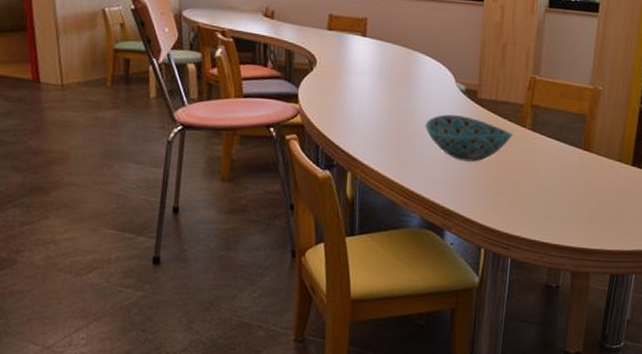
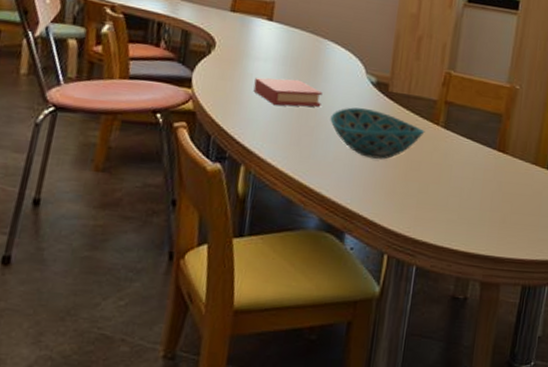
book: none [354,90,417,116] -> present [253,77,323,107]

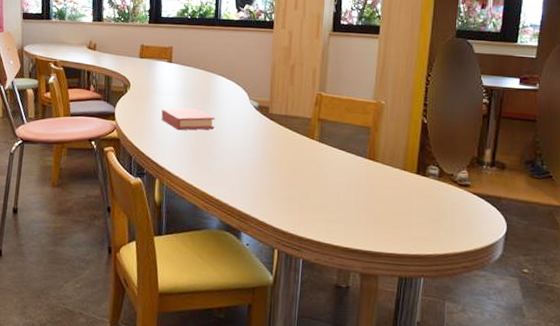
bowl: present [330,107,425,159] -> none [223,128,302,170]

